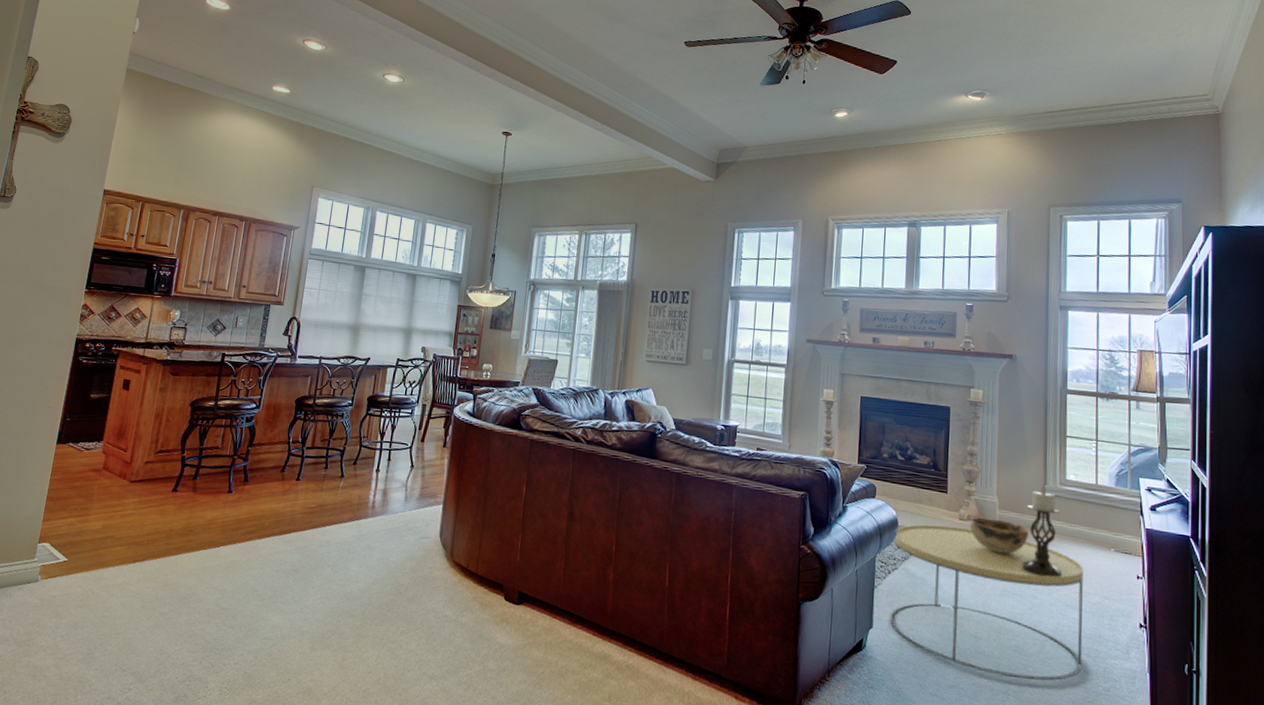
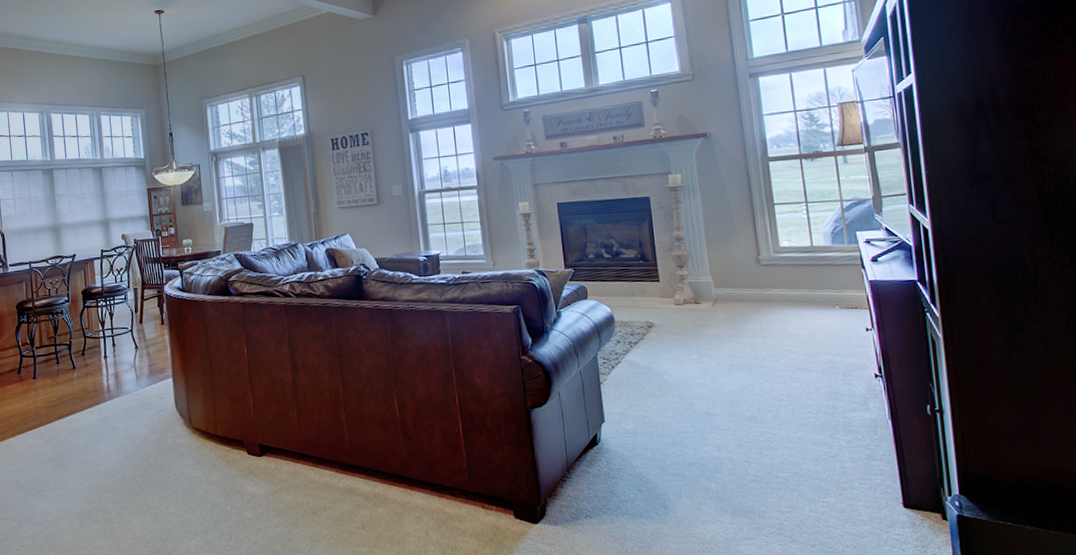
coffee table: present [889,524,1084,681] -> none [612,312,821,447]
decorative bowl: present [969,517,1029,554] -> none [686,298,749,331]
candle holder: present [1022,489,1062,578] -> none [743,260,789,346]

